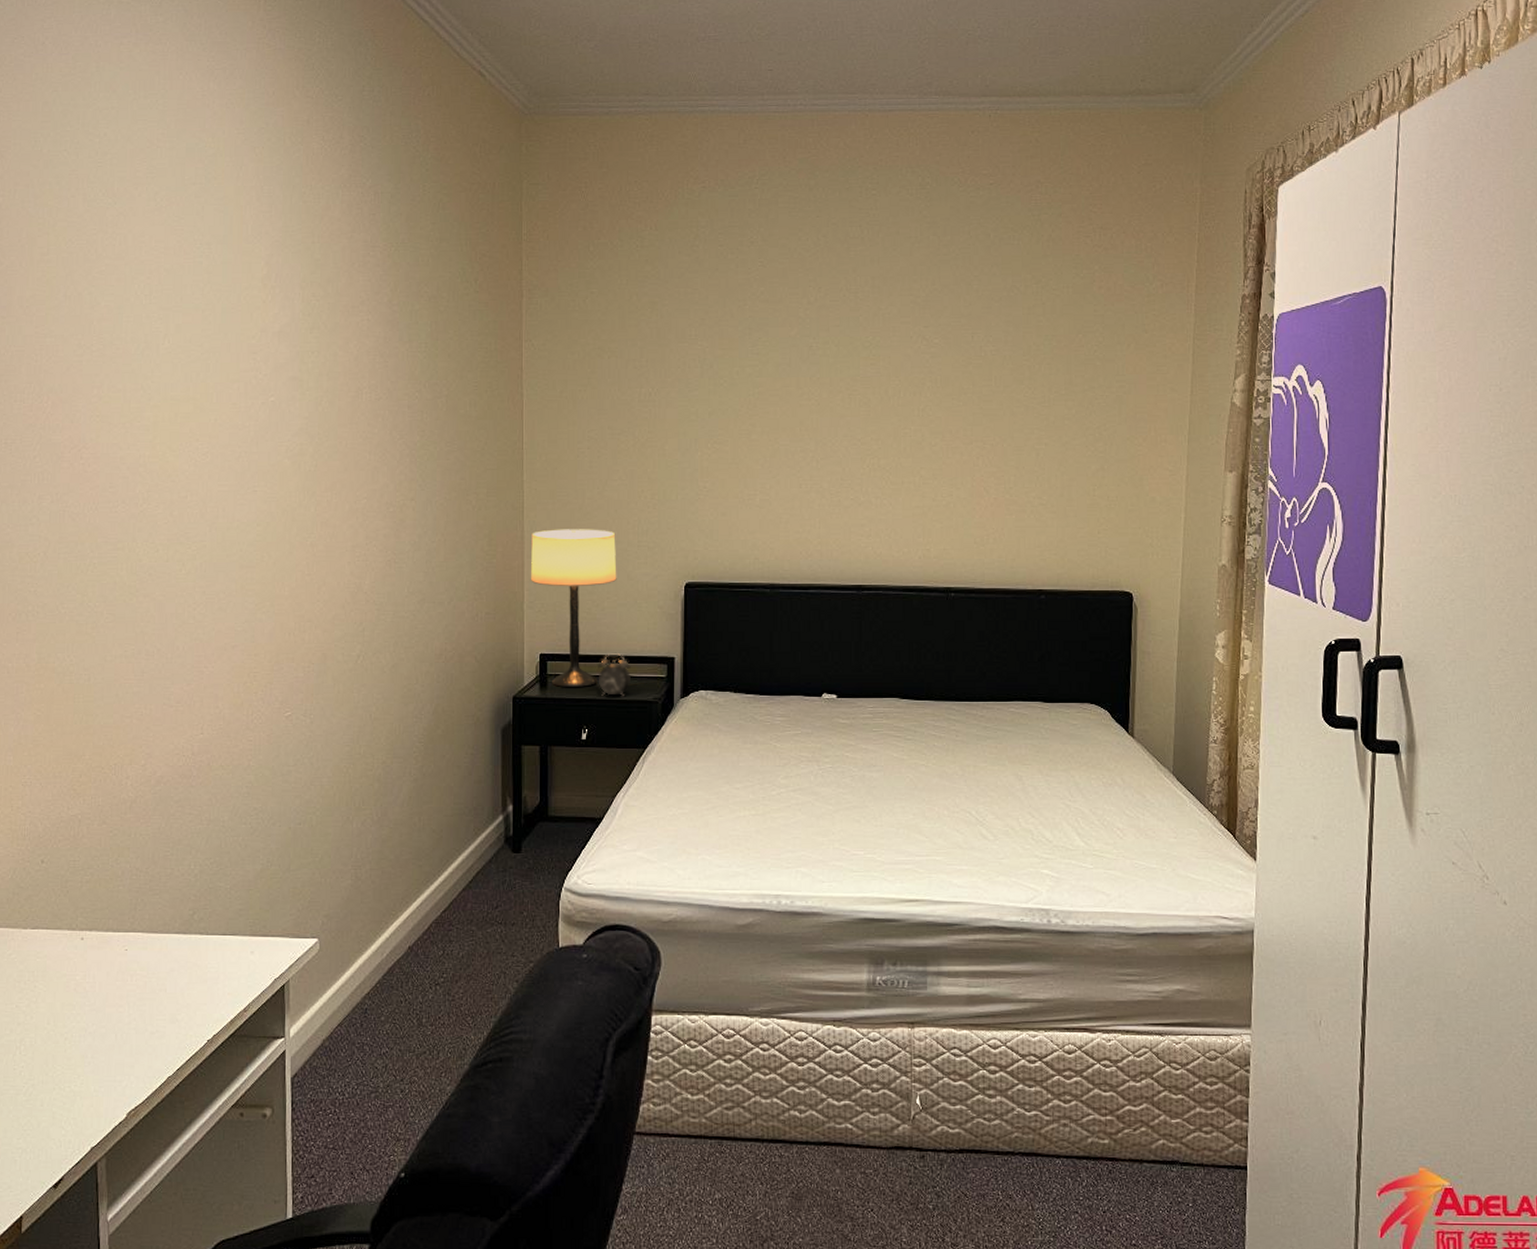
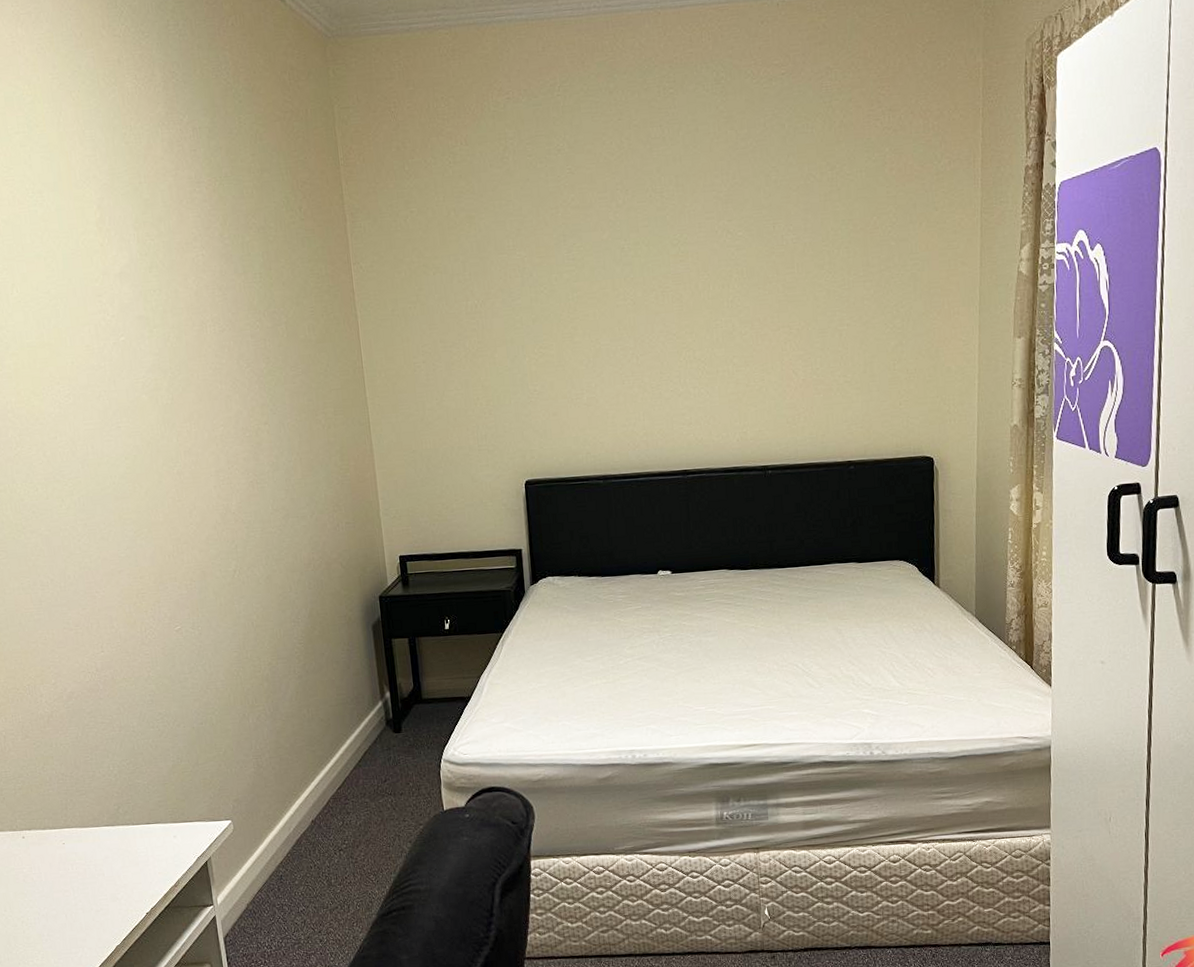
table lamp: present [530,529,617,688] -> none [379,437,463,585]
alarm clock: present [598,653,632,697] -> none [453,550,485,589]

